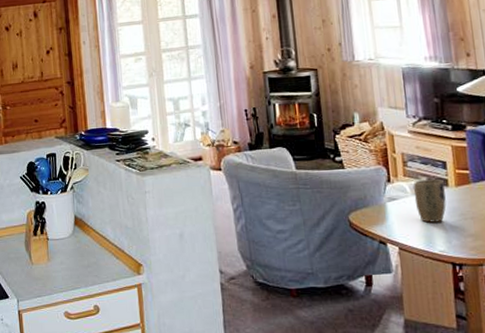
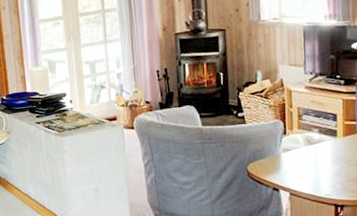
plant pot: present [413,179,446,223] -> none [306,131,334,170]

